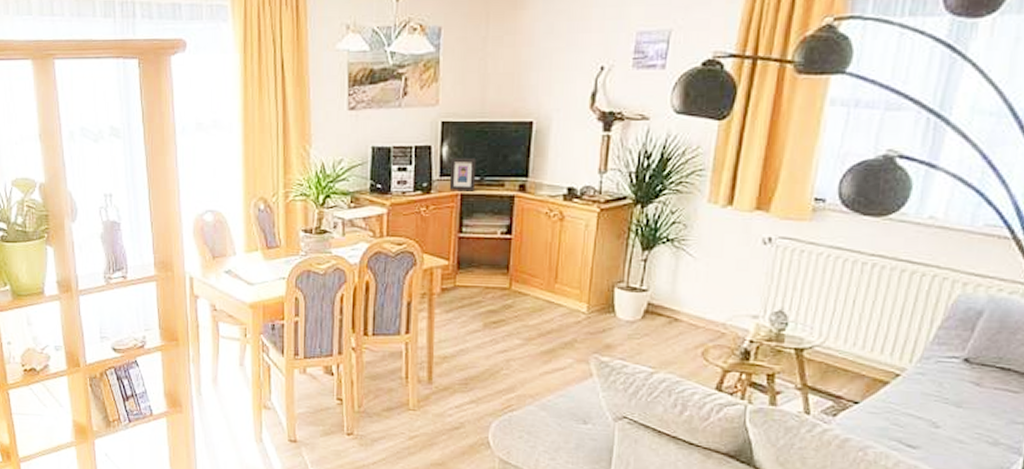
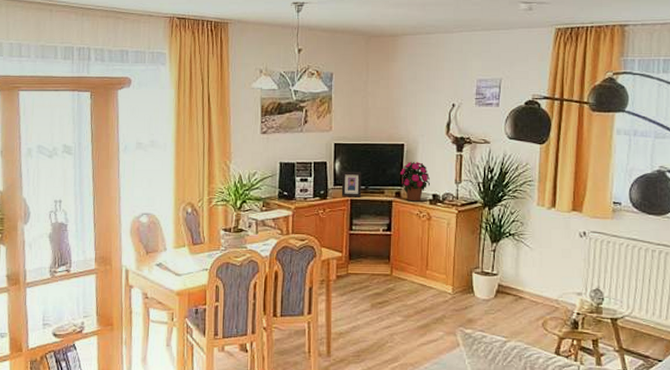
potted flower: none [525,144,565,197] -> present [399,161,430,202]

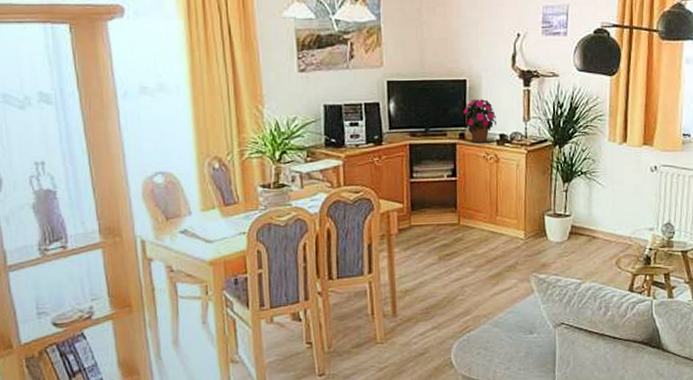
picture frame: present [341,171,362,198] -> none [398,112,422,142]

